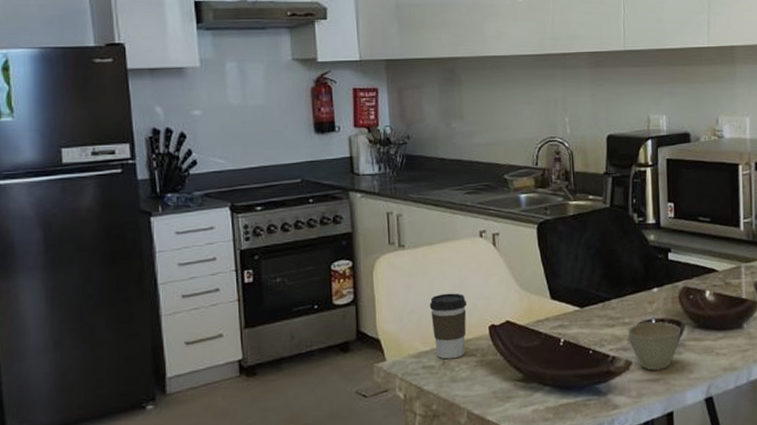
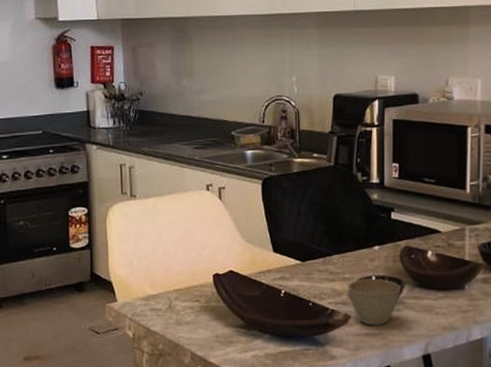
coffee cup: present [429,293,467,359] -> none [158,242,193,304]

